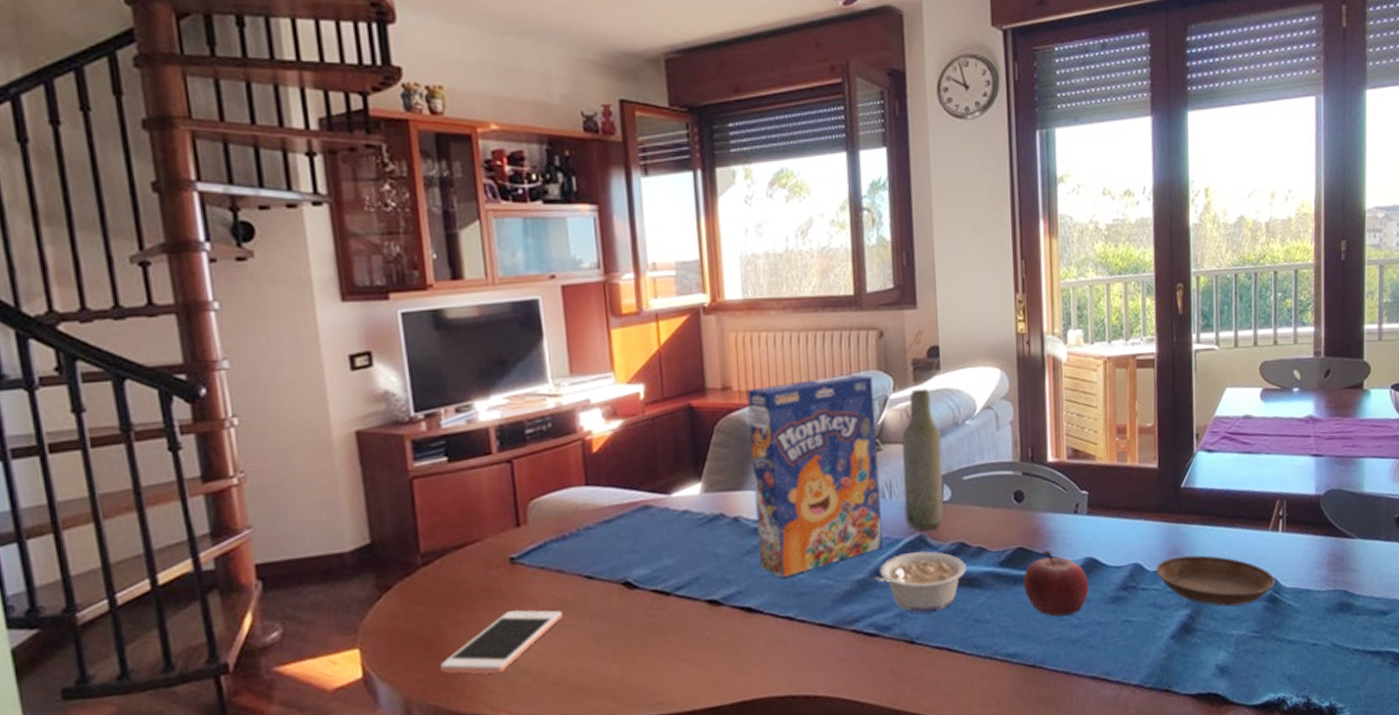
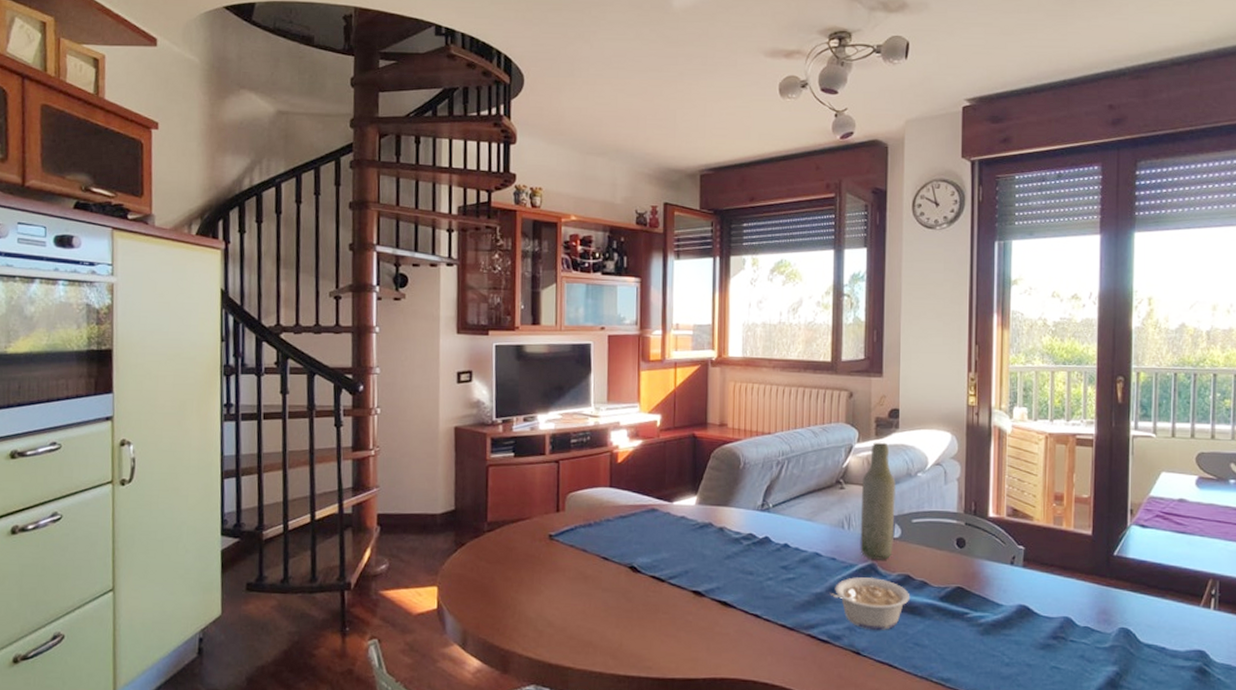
cell phone: present [441,610,563,674] -> none [491,576,583,623]
cereal box: present [747,375,883,578] -> none [737,424,842,582]
fruit: present [1024,549,1089,617] -> none [961,592,1020,653]
saucer: present [1156,555,1275,607] -> none [1086,617,1205,672]

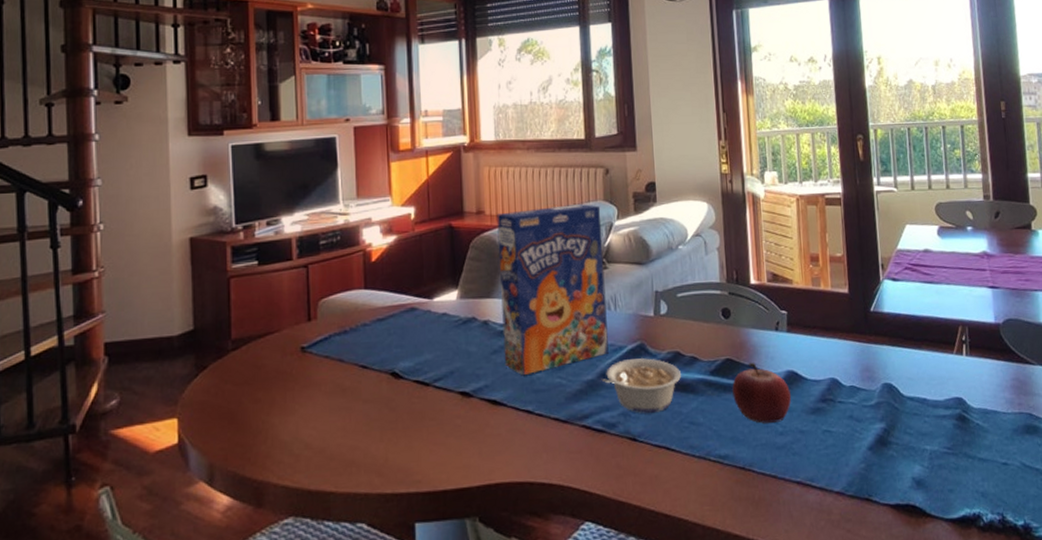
cereal box: none [737,424,842,582] -> present [497,204,609,376]
bottle: present [860,442,896,560] -> none [625,217,661,339]
fruit: none [961,592,1020,653] -> present [732,362,791,423]

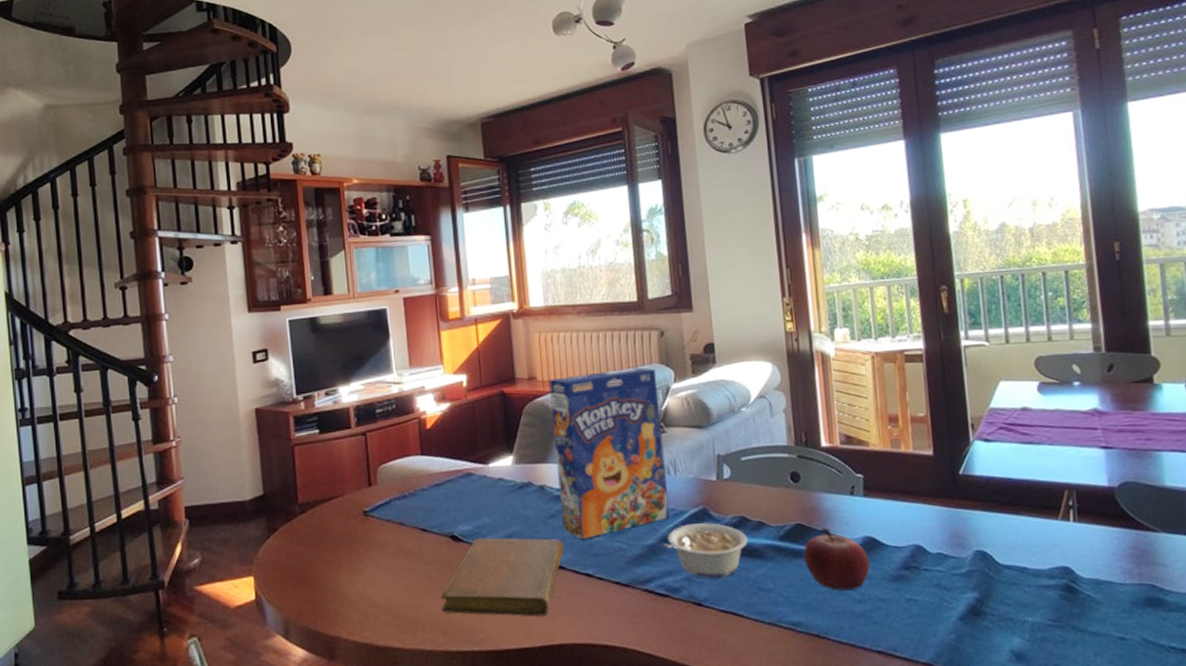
notebook: none [378,374,505,456] -> present [441,538,564,617]

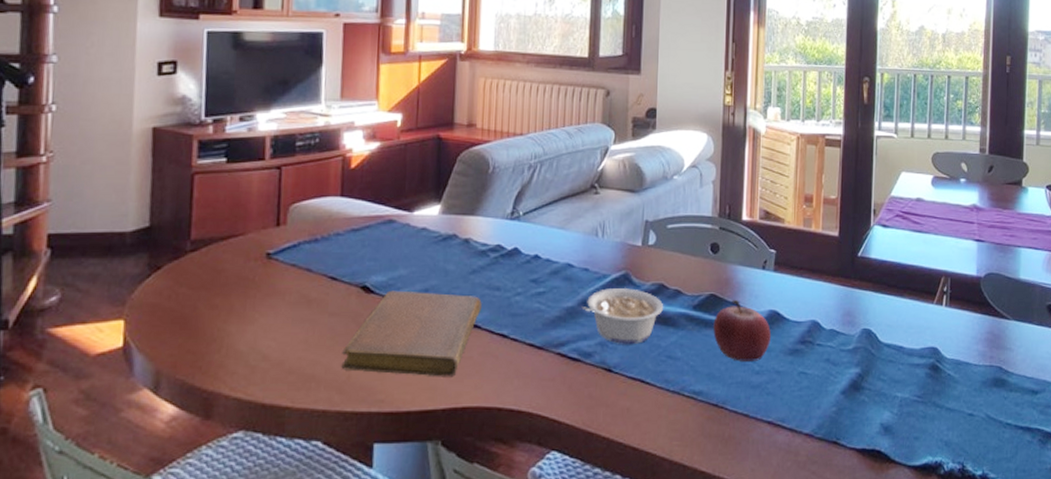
cereal box: present [549,368,670,540] -> none [482,125,598,299]

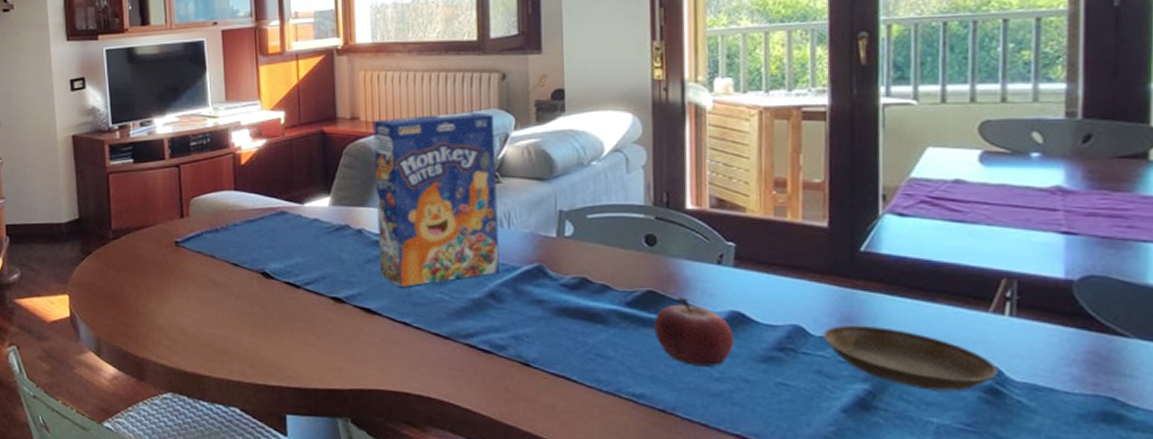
notebook: present [341,290,482,377] -> none [249,277,381,360]
cereal box: none [482,125,598,299] -> present [373,112,499,288]
legume: present [581,288,664,344] -> none [489,281,589,340]
saucer: none [831,318,938,370] -> present [823,325,998,392]

